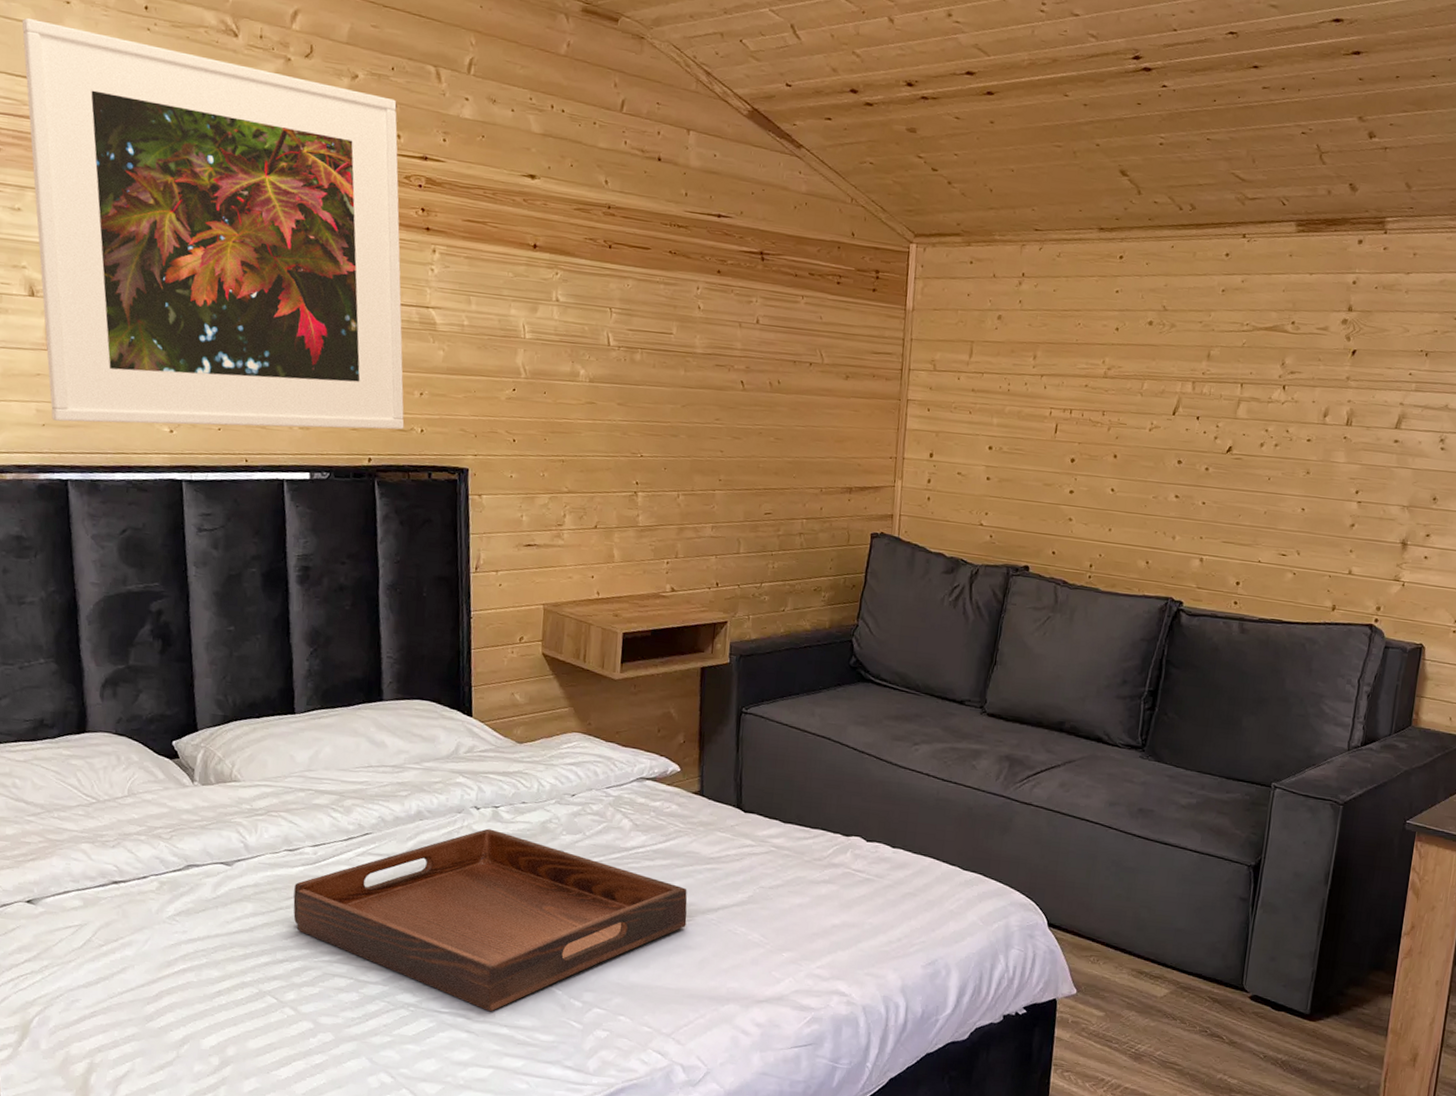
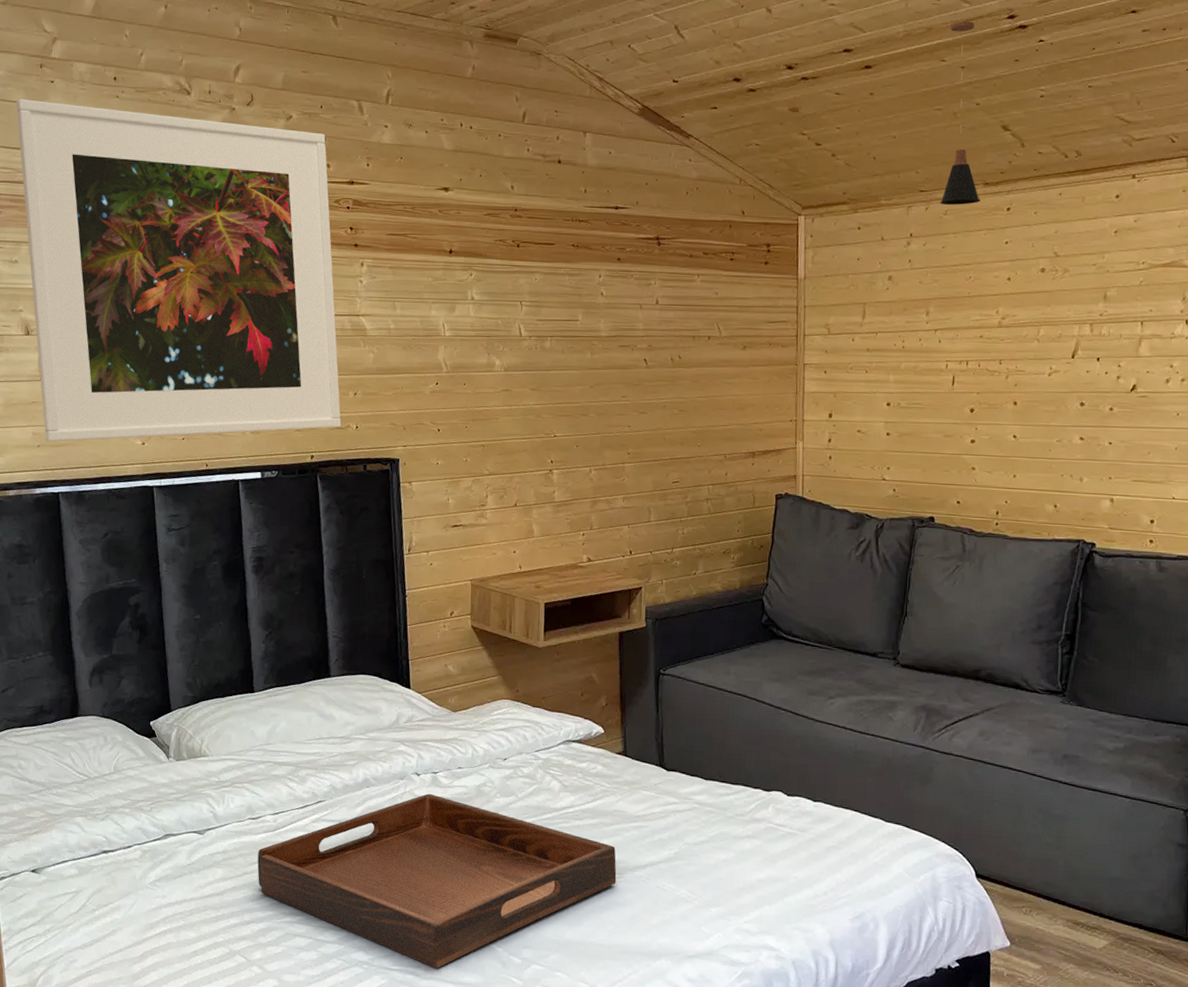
pendant lamp: none [1054,56,1100,249] -> present [940,21,980,205]

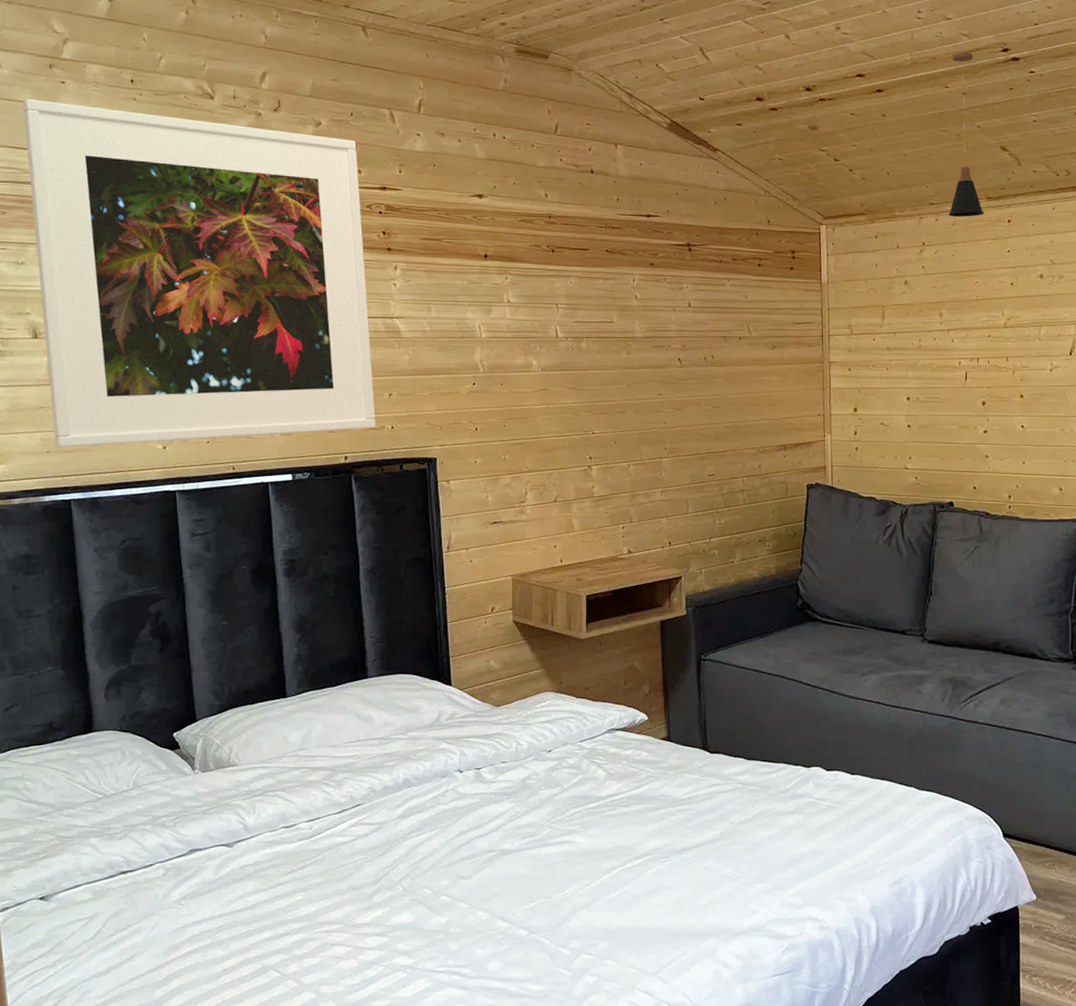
serving tray: present [257,793,617,969] -> none [292,790,664,967]

